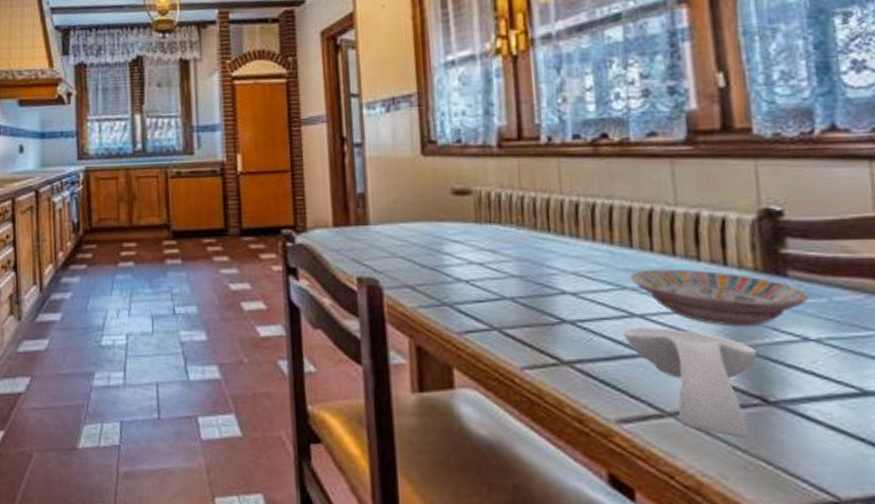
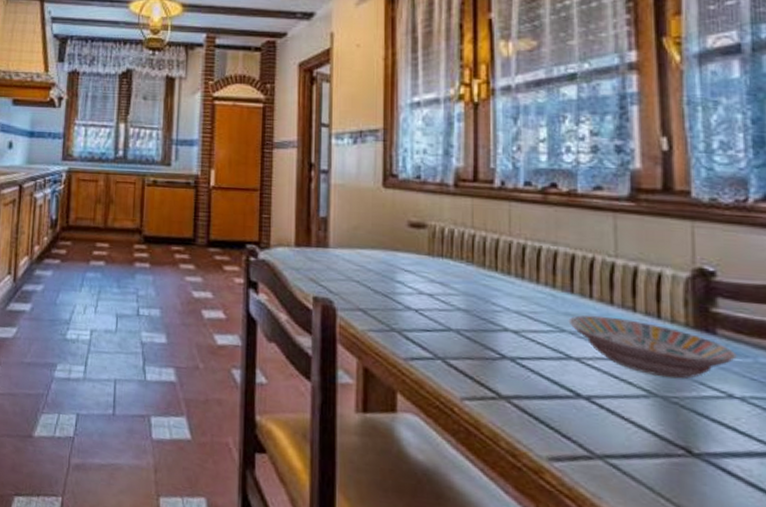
spoon rest: present [623,327,757,439] -> none [560,369,683,488]

